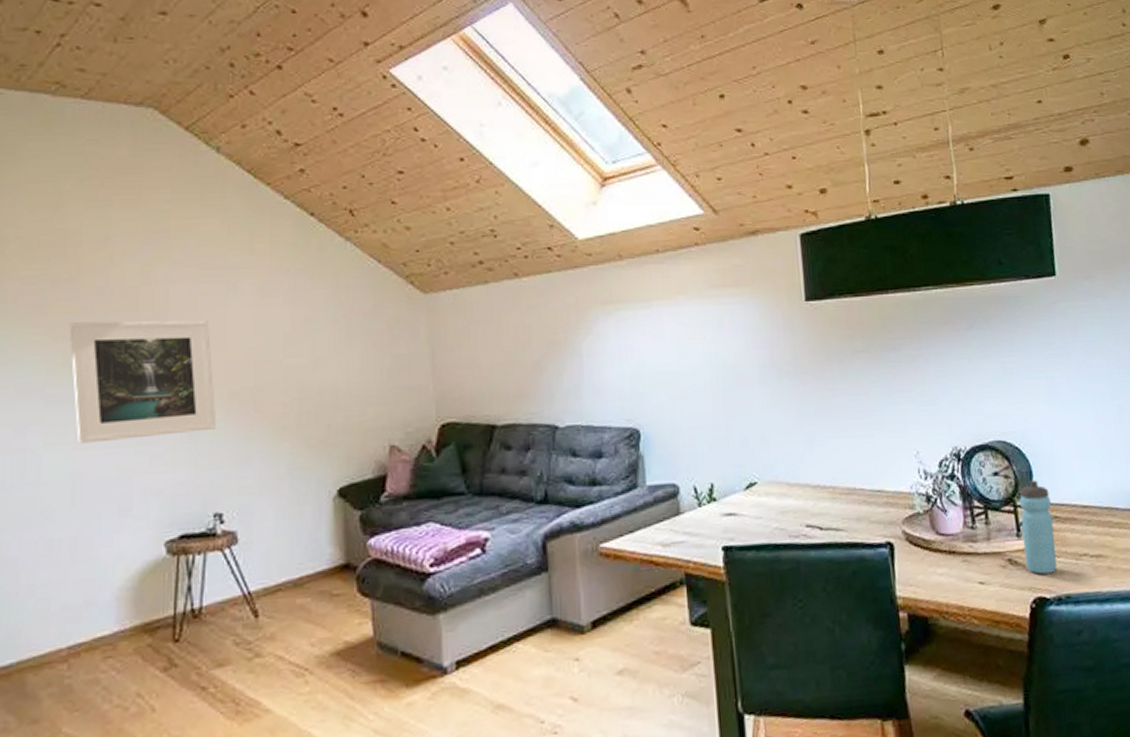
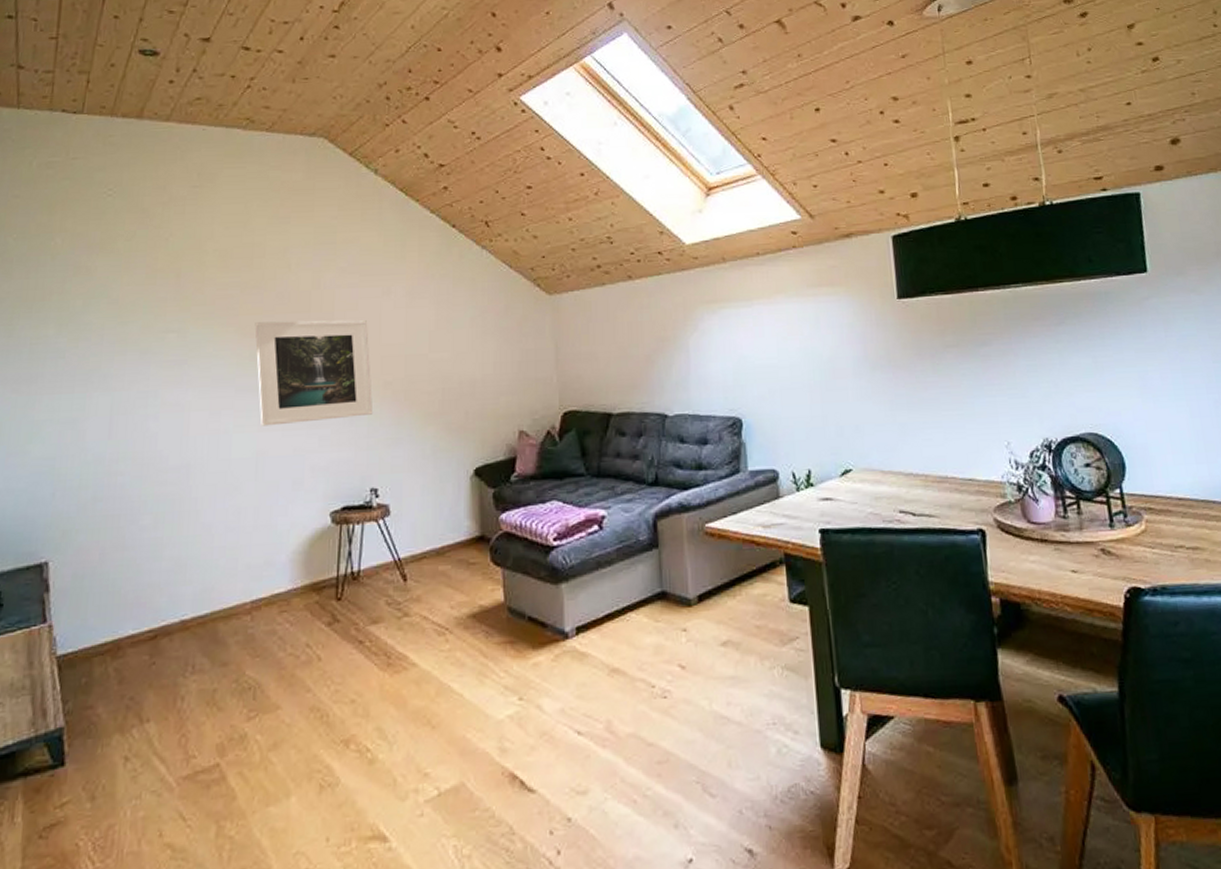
water bottle: present [1019,480,1057,574] -> none [1112,472,1152,565]

